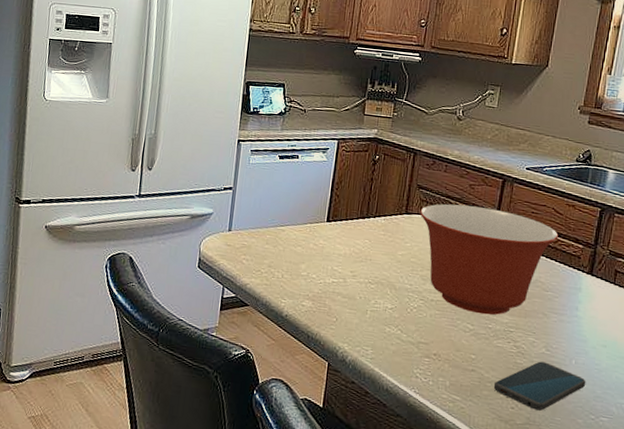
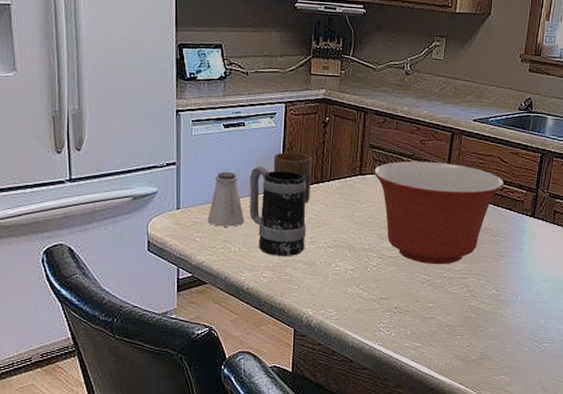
saltshaker: none [255,199,290,253] -> present [207,171,244,227]
mug: none [295,197,352,288] -> present [249,166,307,256]
cup: none [321,186,360,237] -> present [273,152,312,204]
smartphone: present [493,361,586,411] -> none [450,301,531,345]

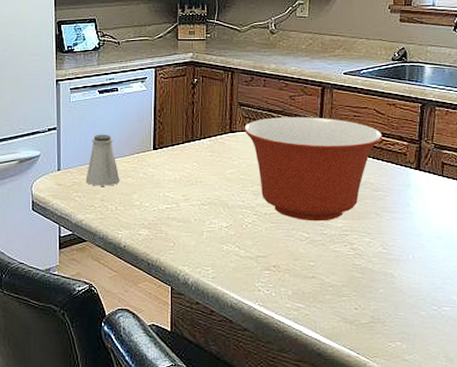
mug: present [249,166,307,256] -> none [123,128,180,214]
cup: present [273,152,312,204] -> none [145,113,183,162]

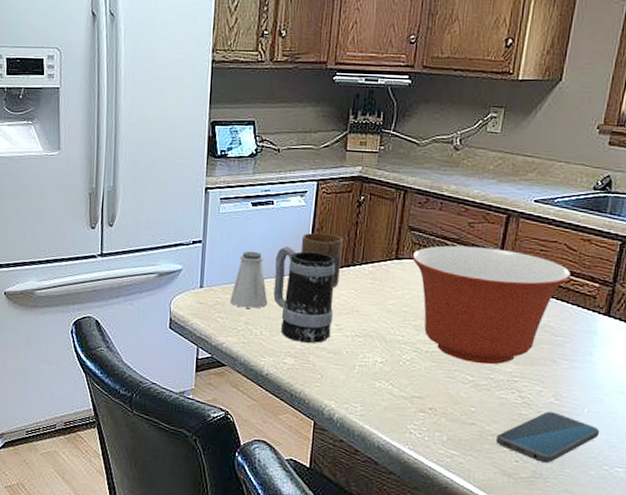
mug: none [123,128,180,214] -> present [273,246,336,343]
cup: none [145,113,183,162] -> present [300,232,343,288]
smartphone: none [335,260,425,308] -> present [495,411,600,463]

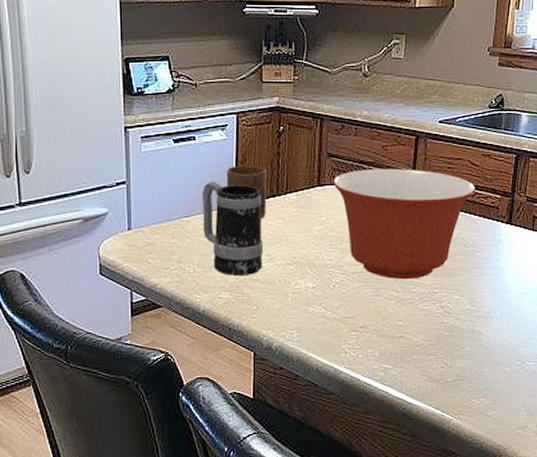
saltshaker: present [230,251,268,309] -> none [160,188,198,247]
smartphone: present [495,411,600,463] -> none [422,317,511,366]

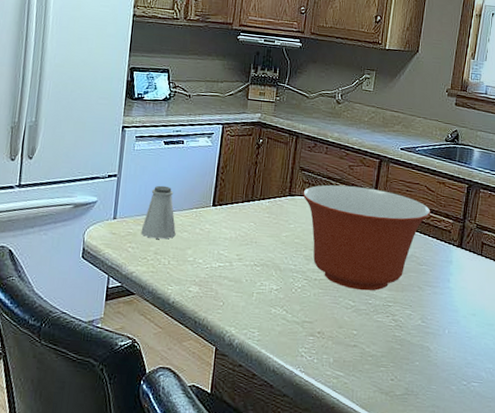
saltshaker: none [160,188,198,247] -> present [141,185,176,239]
mug: present [201,181,264,276] -> none [181,182,238,272]
cup: present [226,165,267,219] -> none [207,170,244,221]

